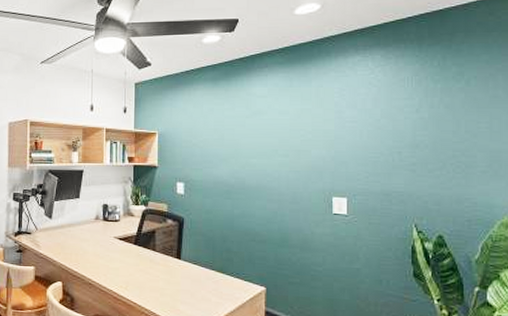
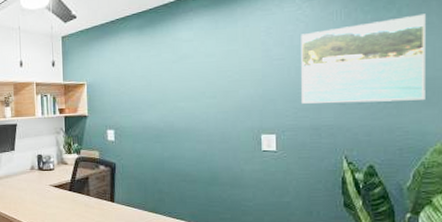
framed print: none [373,87,493,172] -> present [301,14,425,104]

